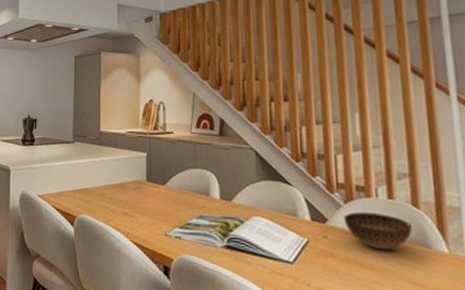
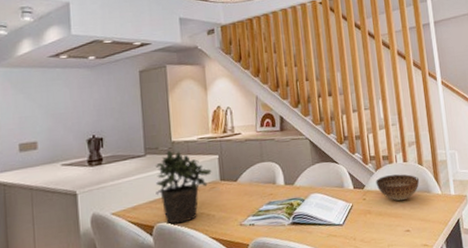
potted plant: none [80,140,138,220] -> present [155,150,212,225]

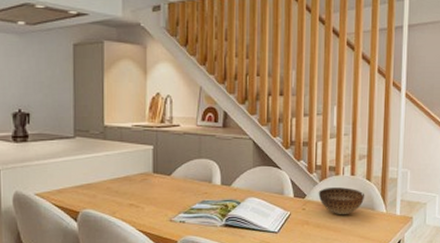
potted plant: present [155,150,212,225] -> none [83,135,145,212]

